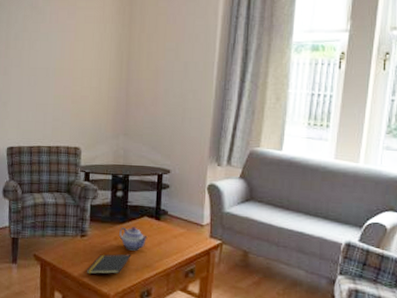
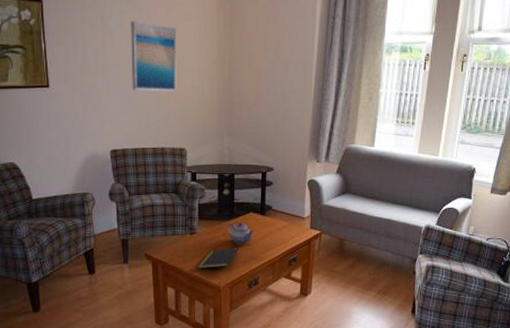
wall art: none [31,25,76,91] -> present [130,21,177,92]

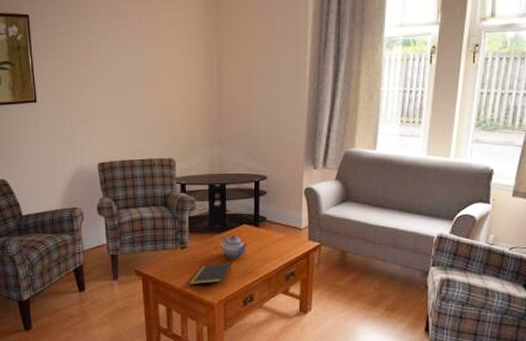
wall art: present [130,21,177,92] -> none [115,30,164,102]

